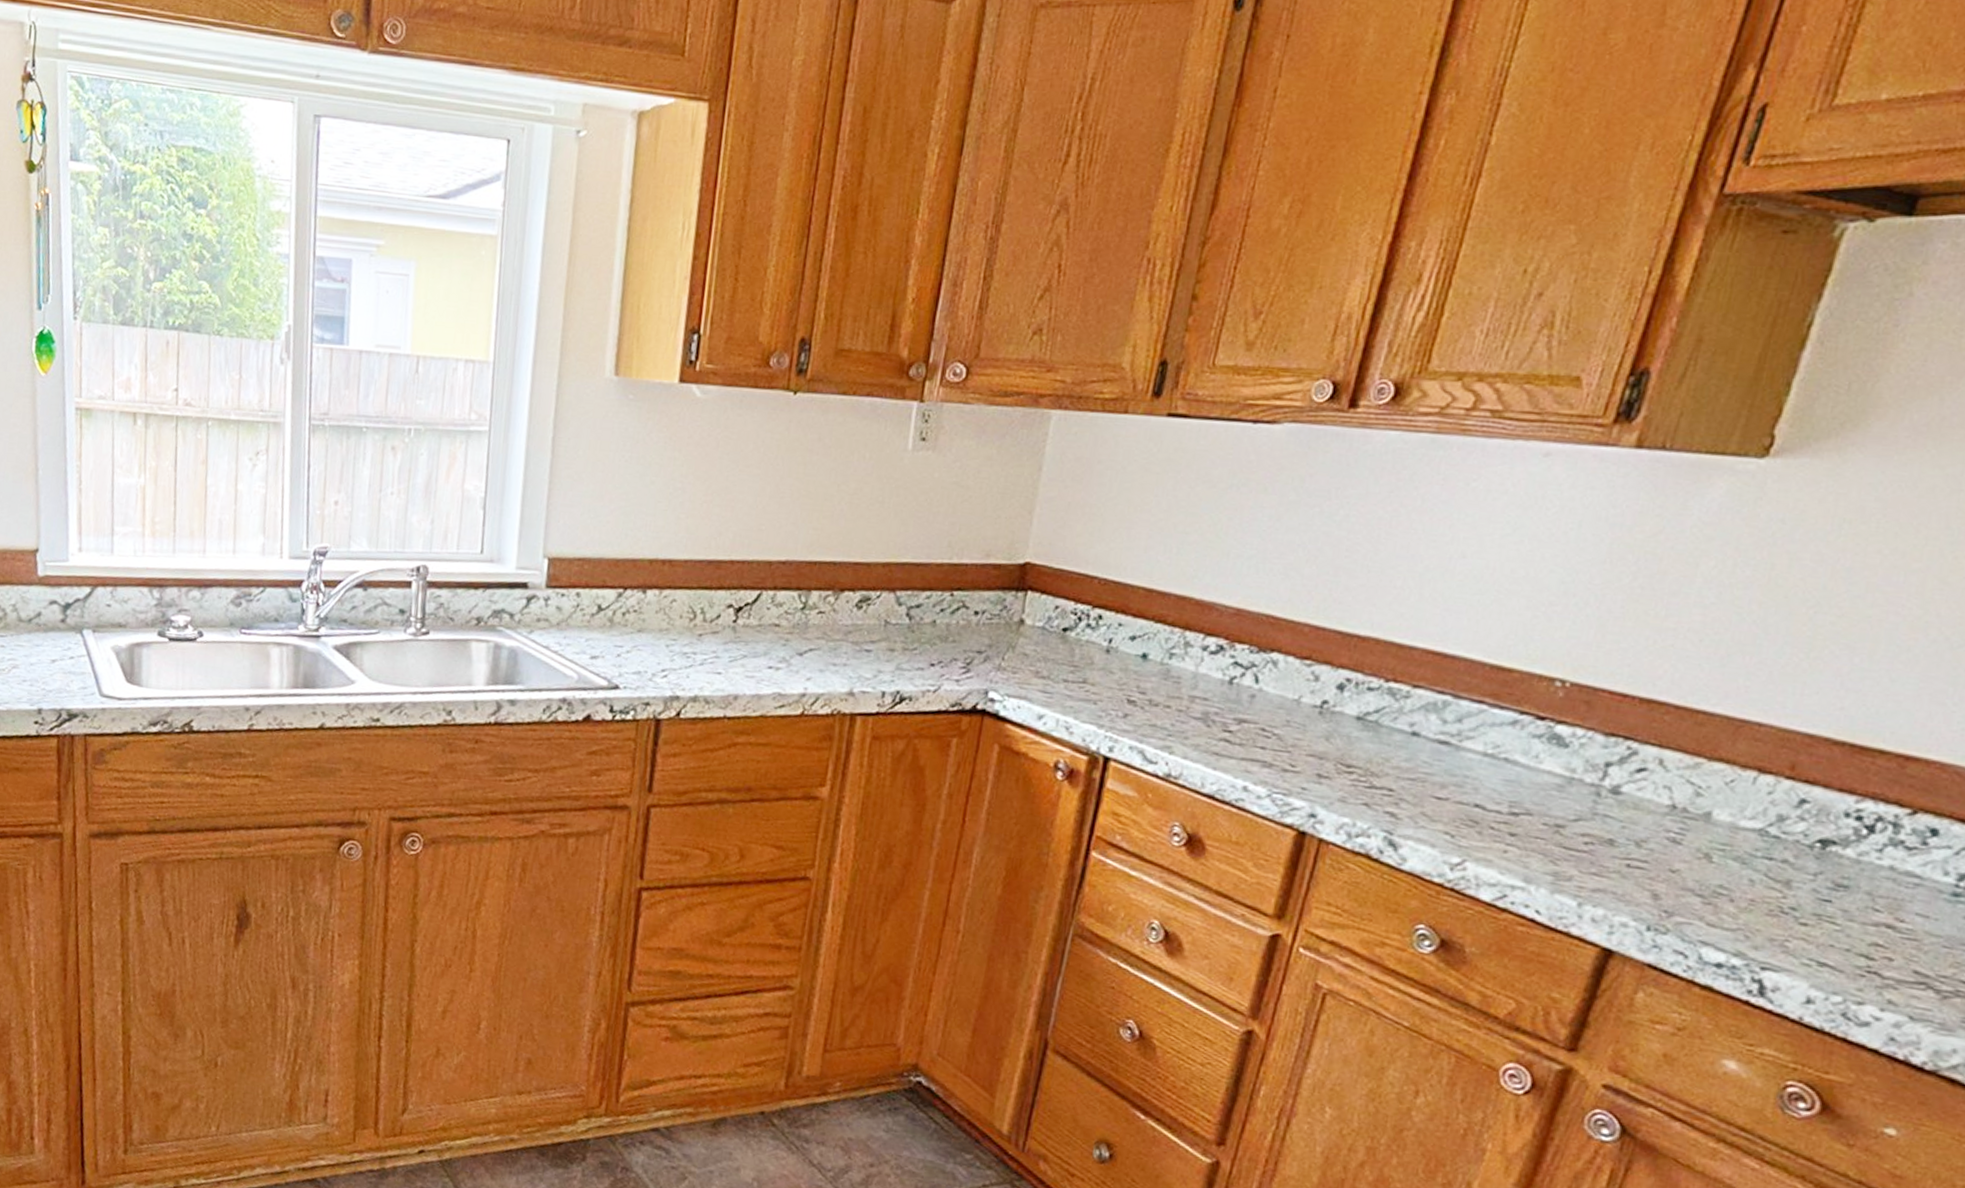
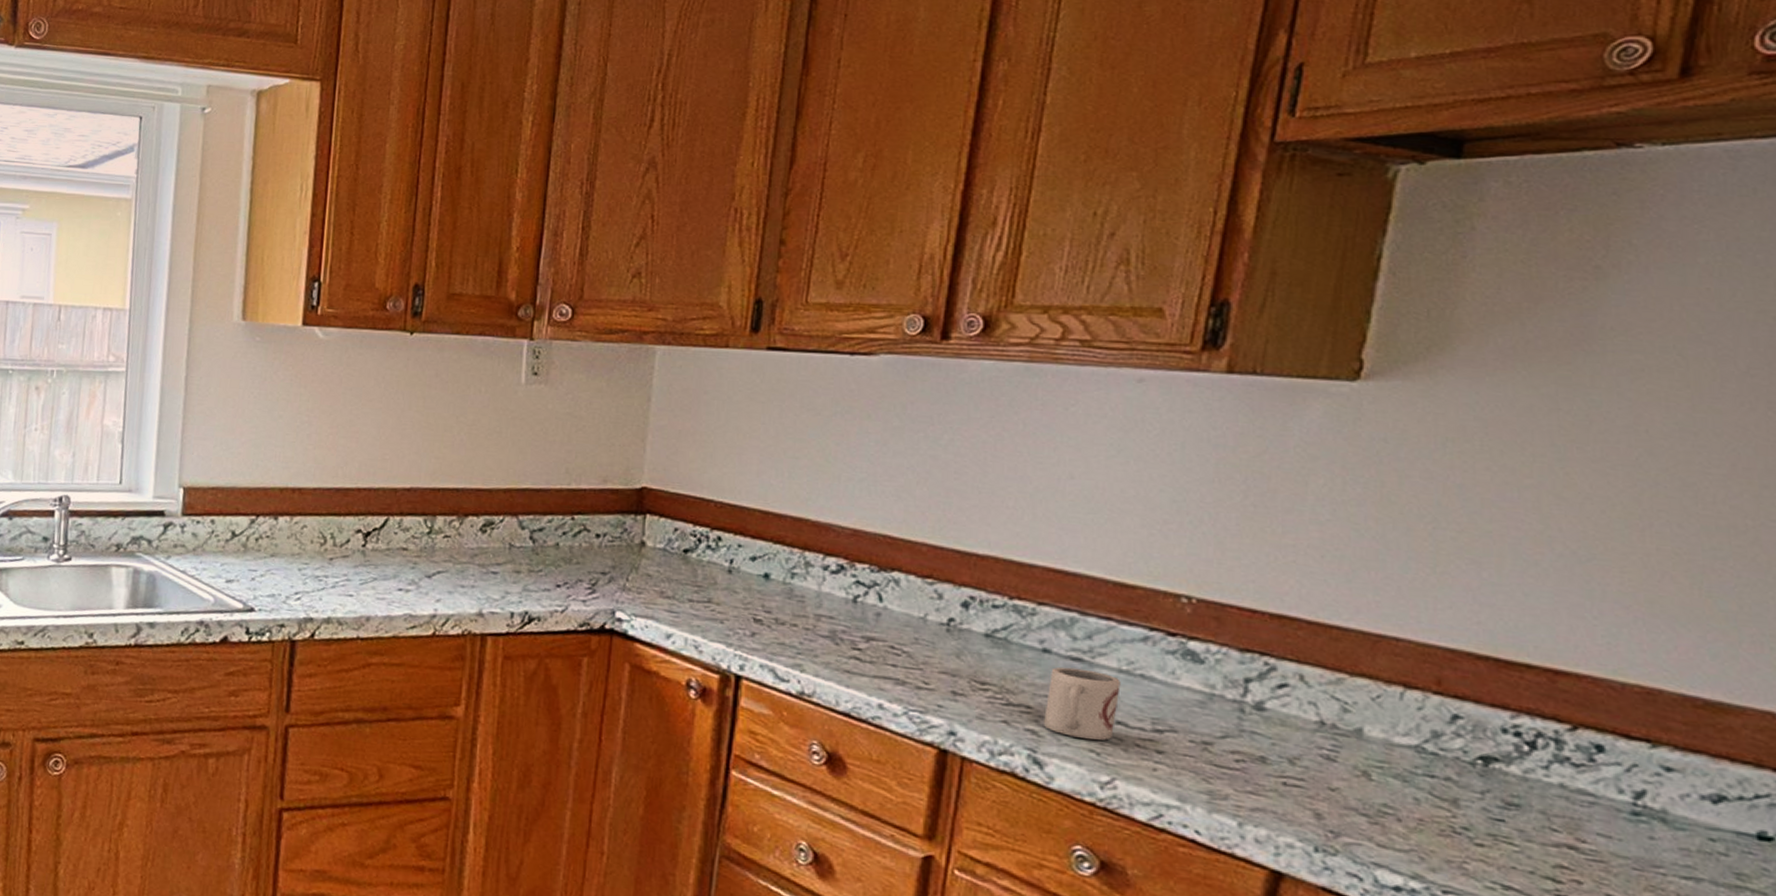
cup: none [1404,750,1484,824] -> present [1044,666,1121,741]

